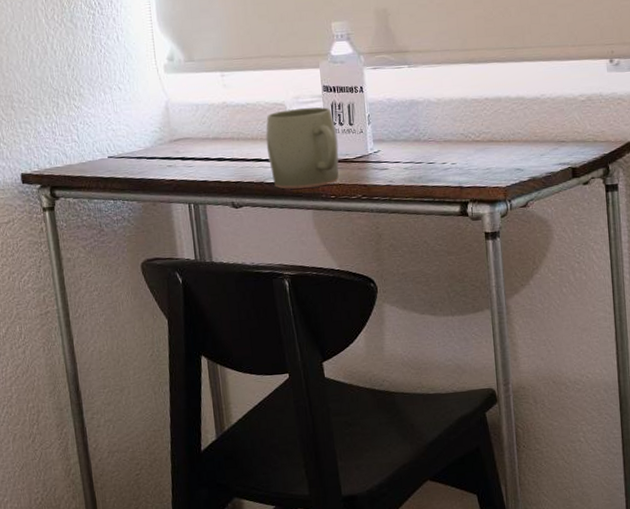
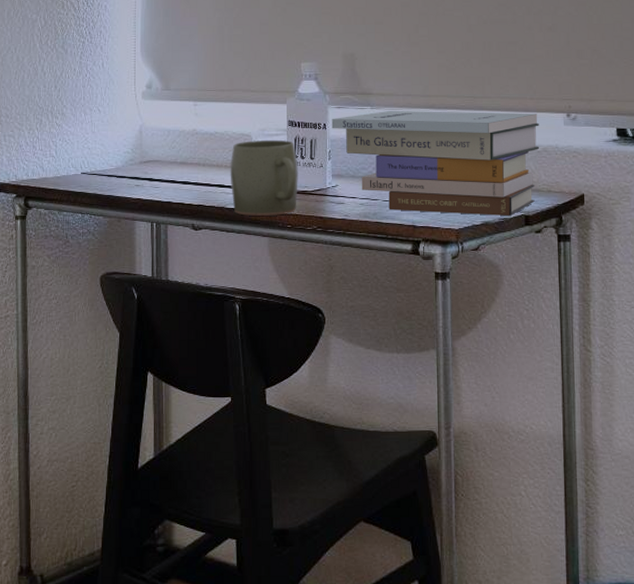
books: none [368,61,584,173] -> present [331,111,540,216]

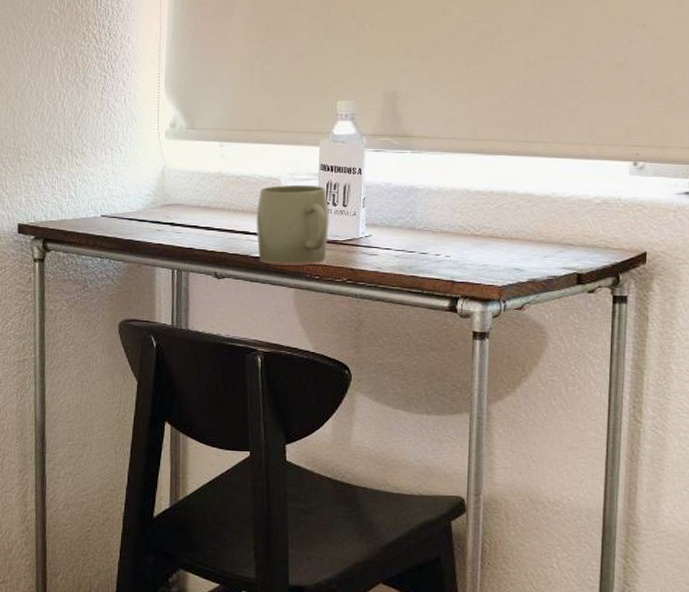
books: present [331,111,540,216] -> none [367,156,601,273]

